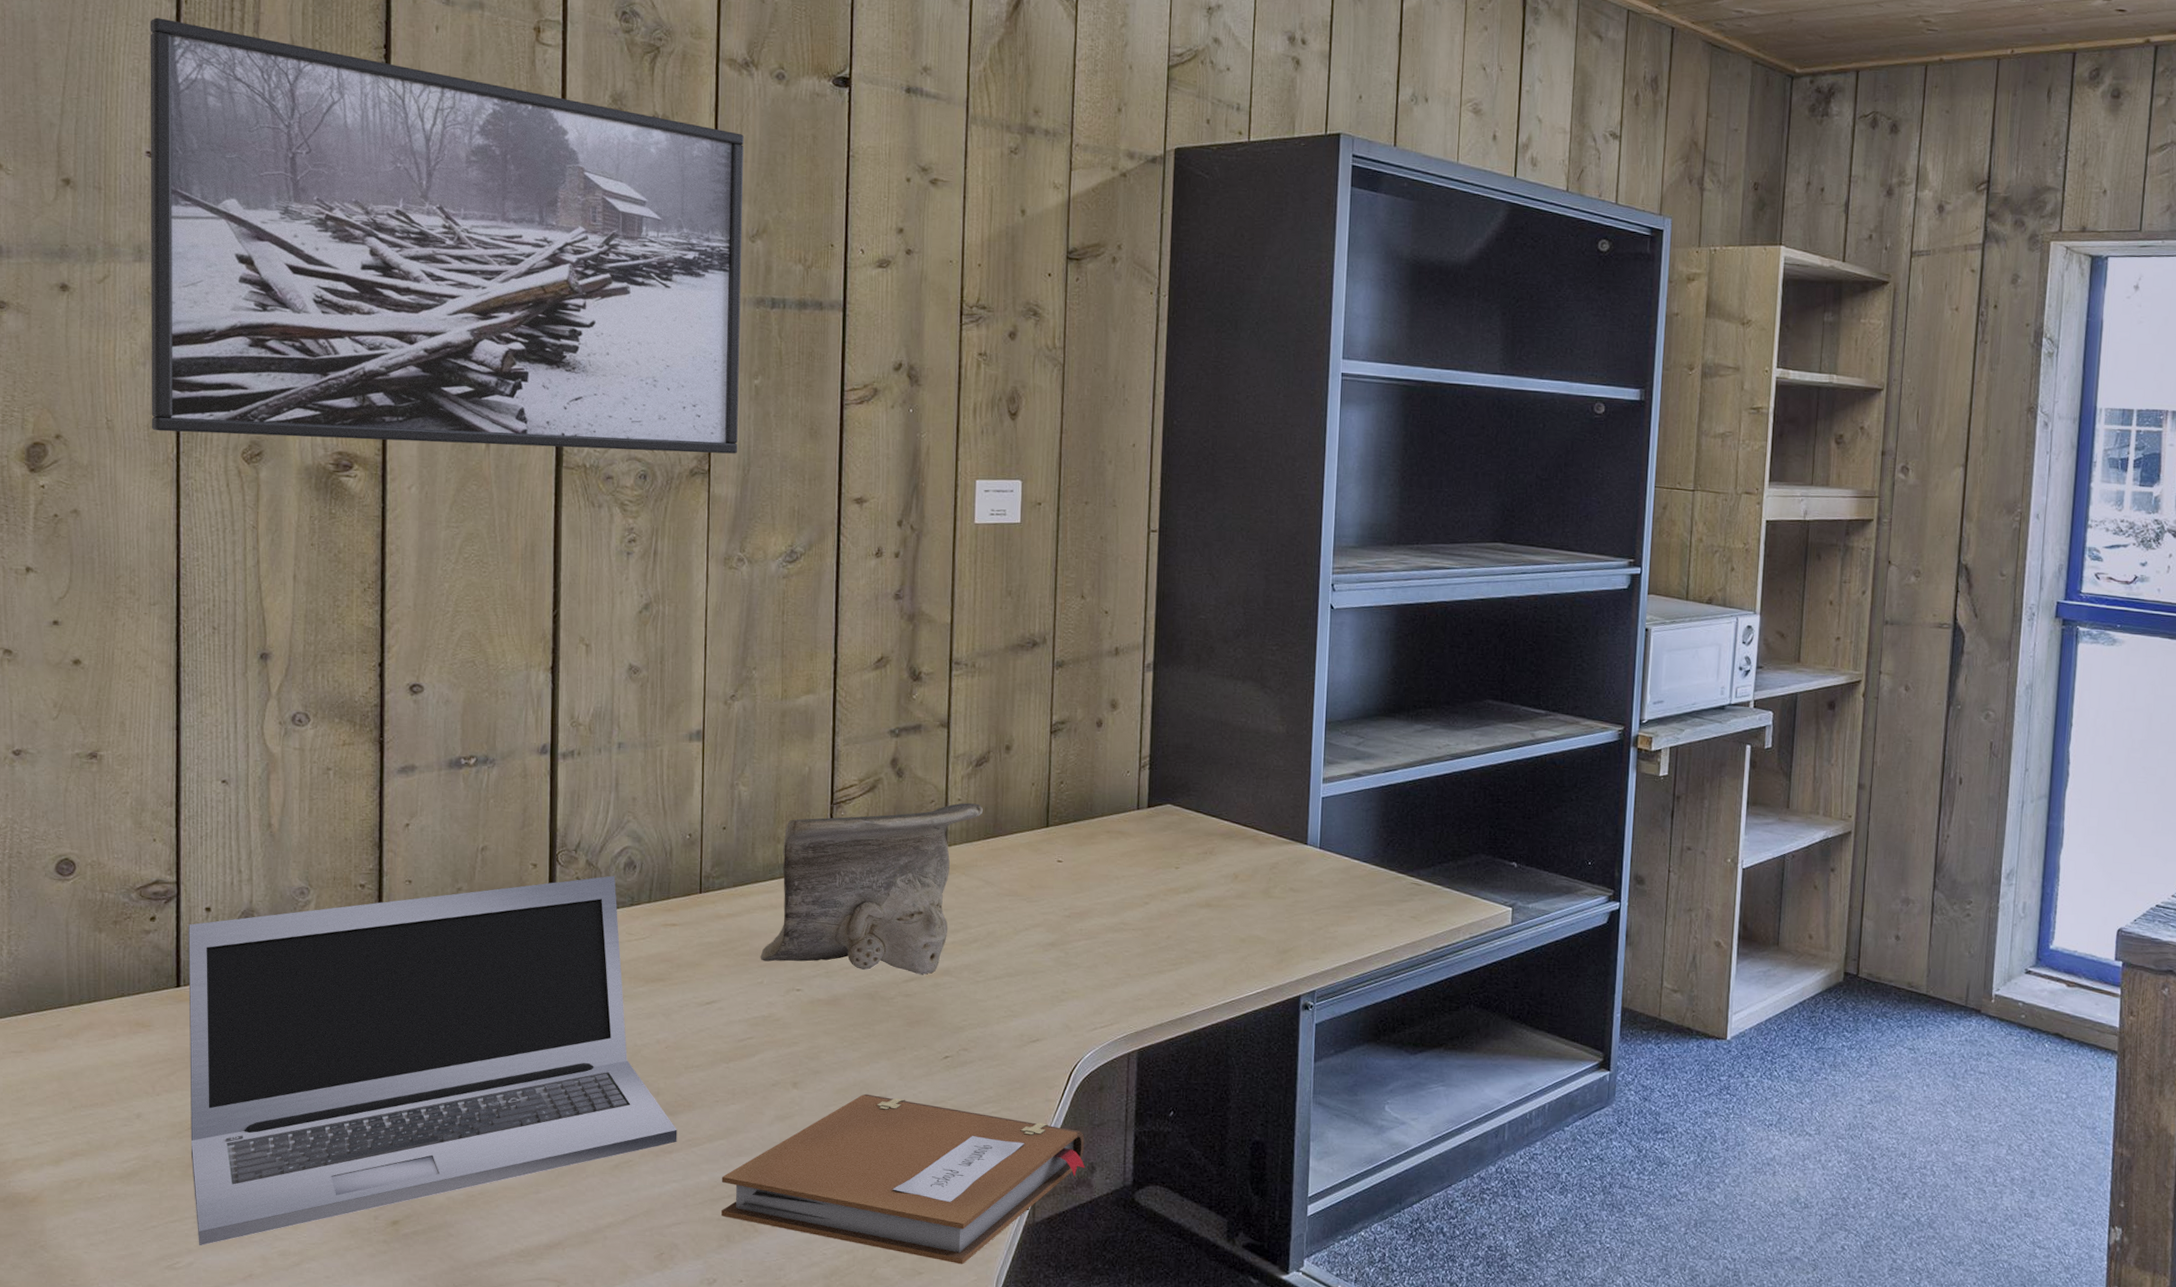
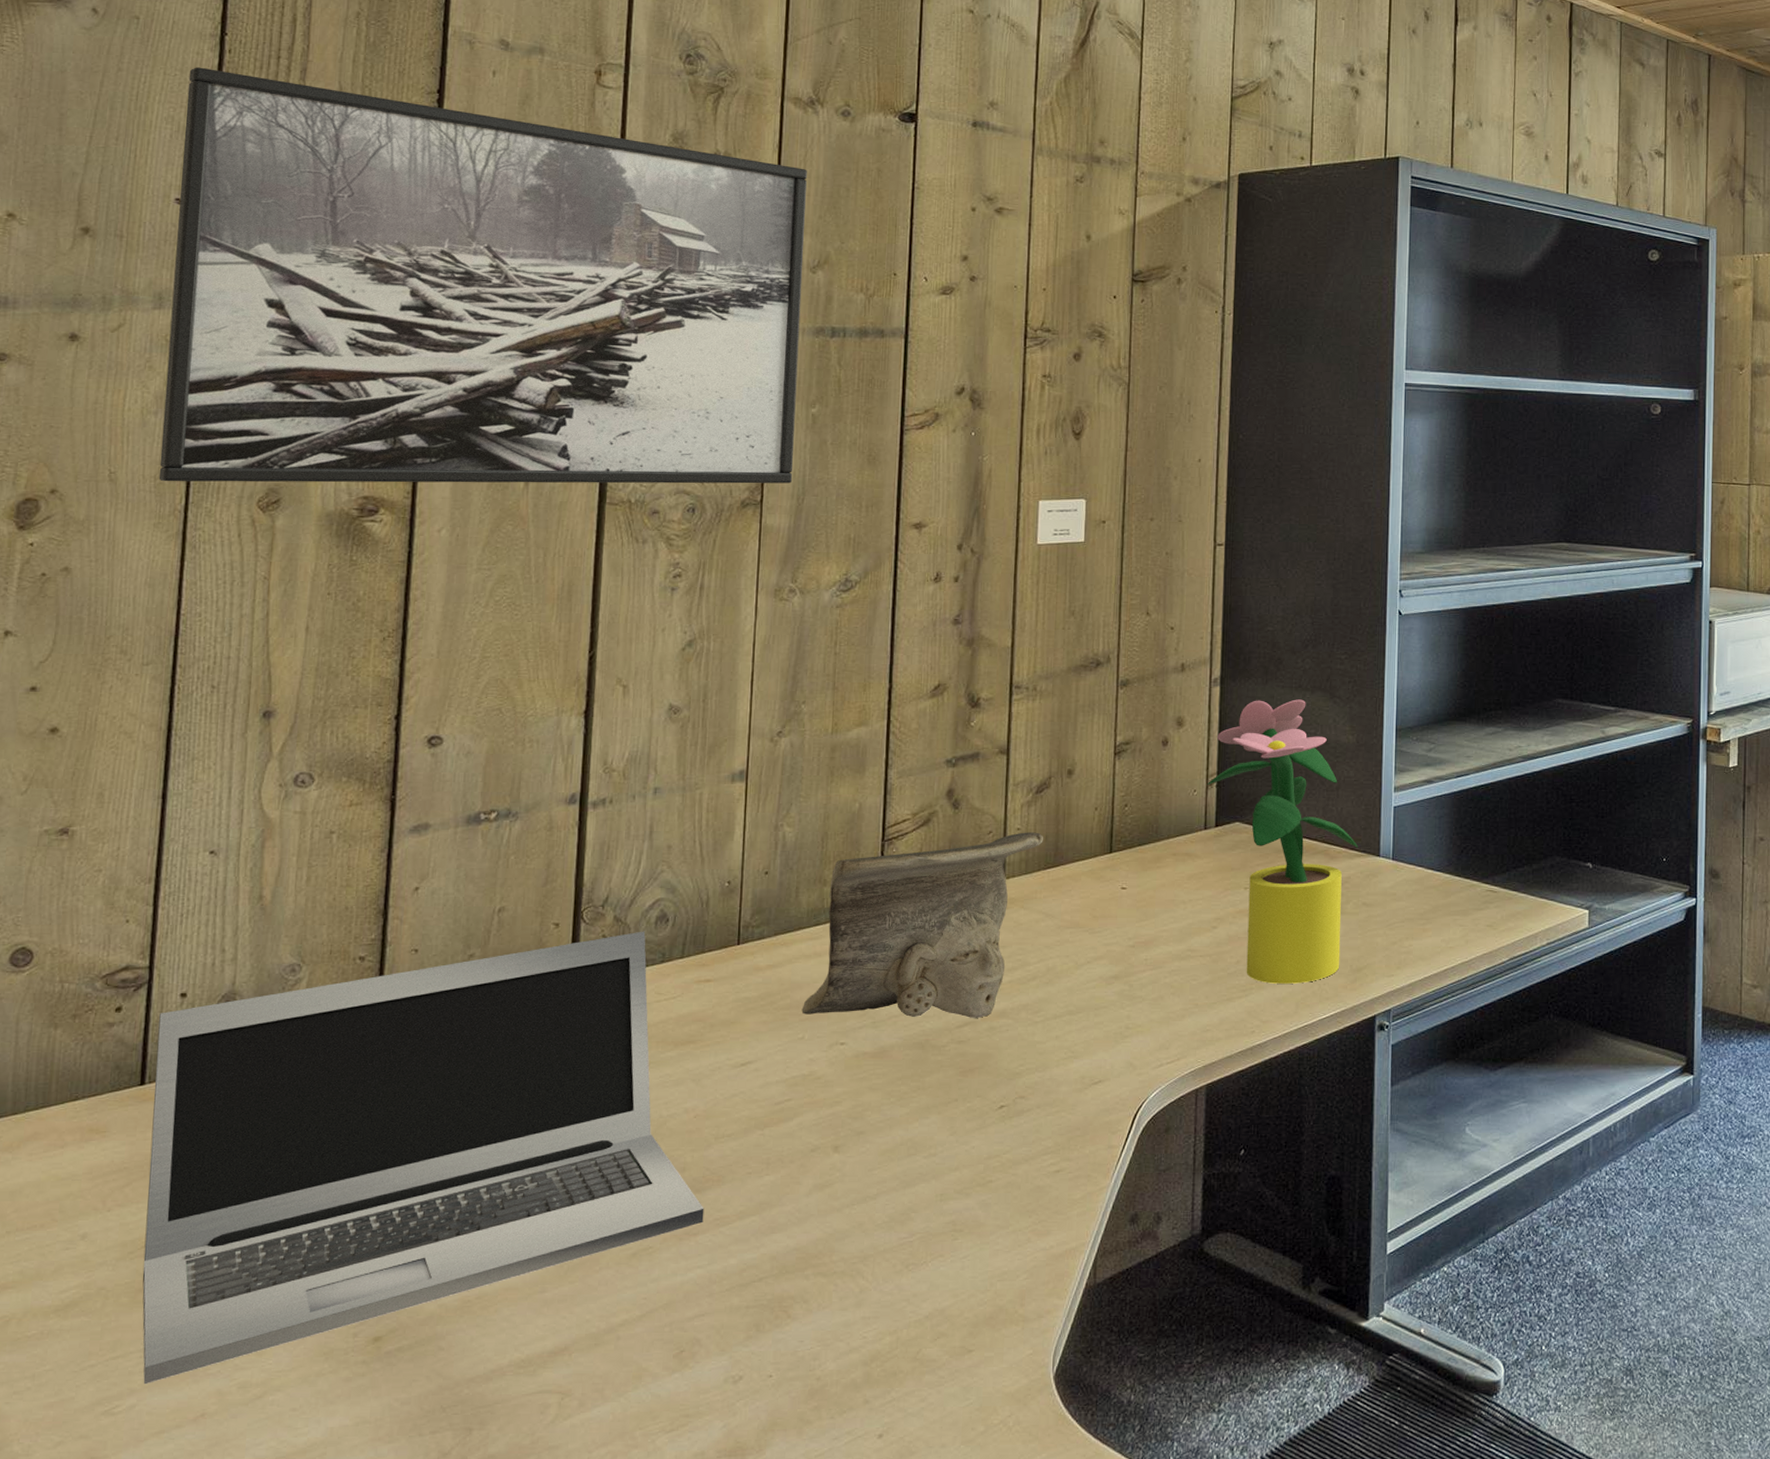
notebook: present [721,1093,1085,1265] -> none [751,1153,1150,1338]
potted plant: none [1139,686,1287,961] -> present [1206,699,1359,984]

